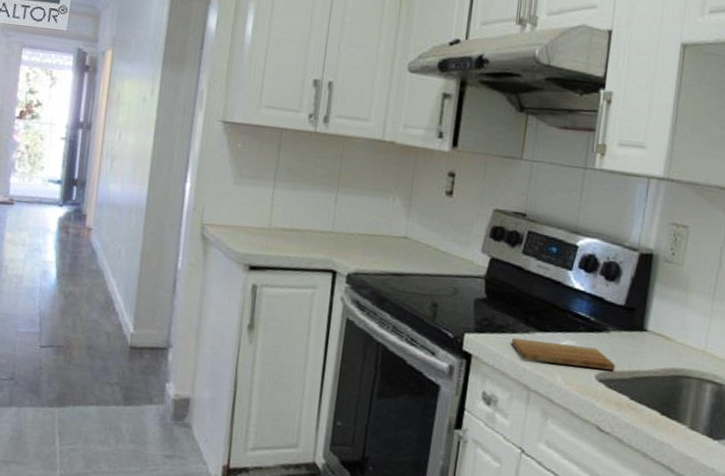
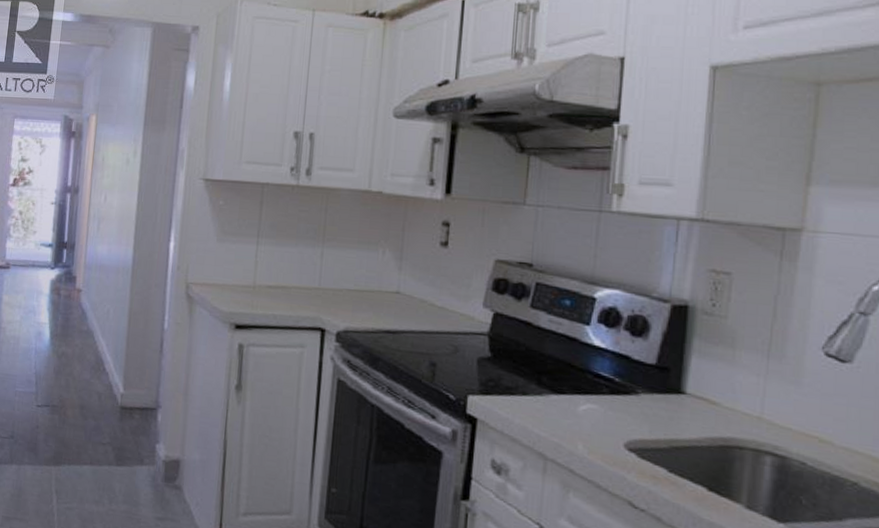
cutting board: present [511,337,616,370] -> none [521,400,648,439]

